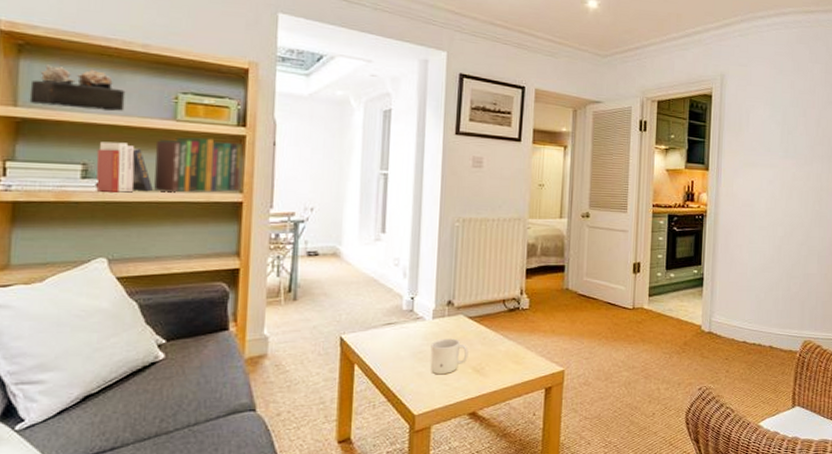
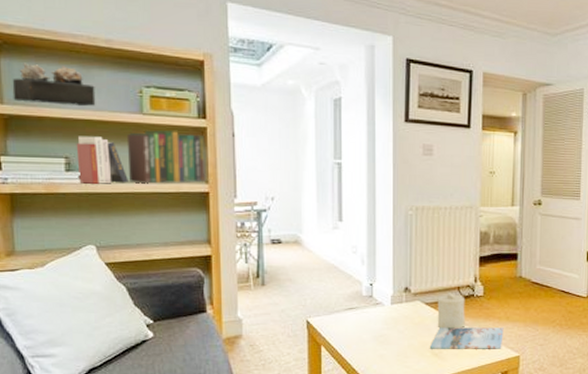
mug: present [430,338,469,375] -> none [391,323,427,358]
magazine: none [472,341,549,365] -> present [430,327,504,349]
candle: none [480,306,510,343] -> present [437,293,466,329]

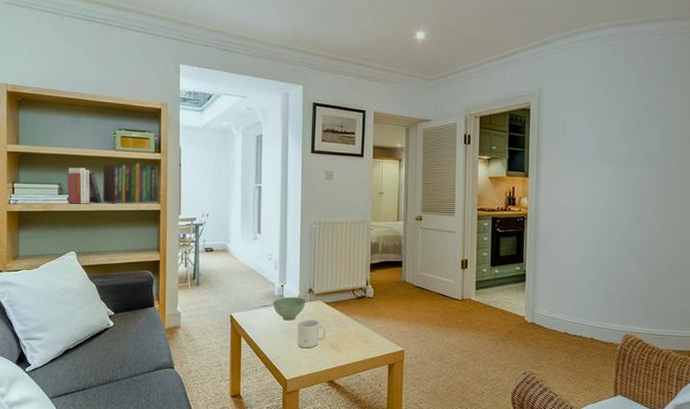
decorative box: present [12,62,96,107] -> none [26,114,83,146]
bowl: none [359,297,401,326] -> present [272,297,306,321]
mug: none [391,323,427,358] -> present [297,319,326,349]
magazine: present [430,327,504,349] -> none [329,323,391,344]
candle: present [437,293,466,329] -> none [335,294,359,325]

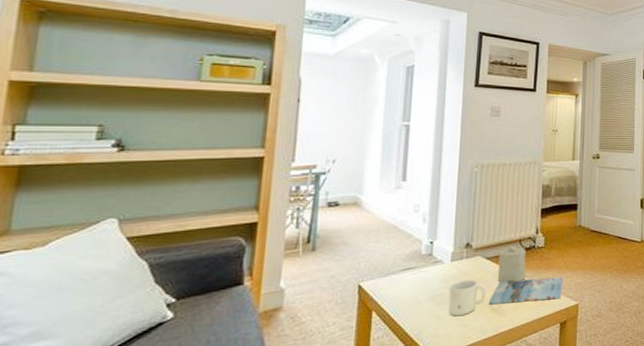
books: present [67,167,102,205] -> none [111,103,172,154]
books: present [102,162,159,204] -> none [173,96,267,151]
bowl: present [272,297,306,321] -> none [417,254,462,285]
magazine: none [329,323,391,344] -> present [489,277,563,305]
candle: none [335,294,359,325] -> present [497,246,527,283]

